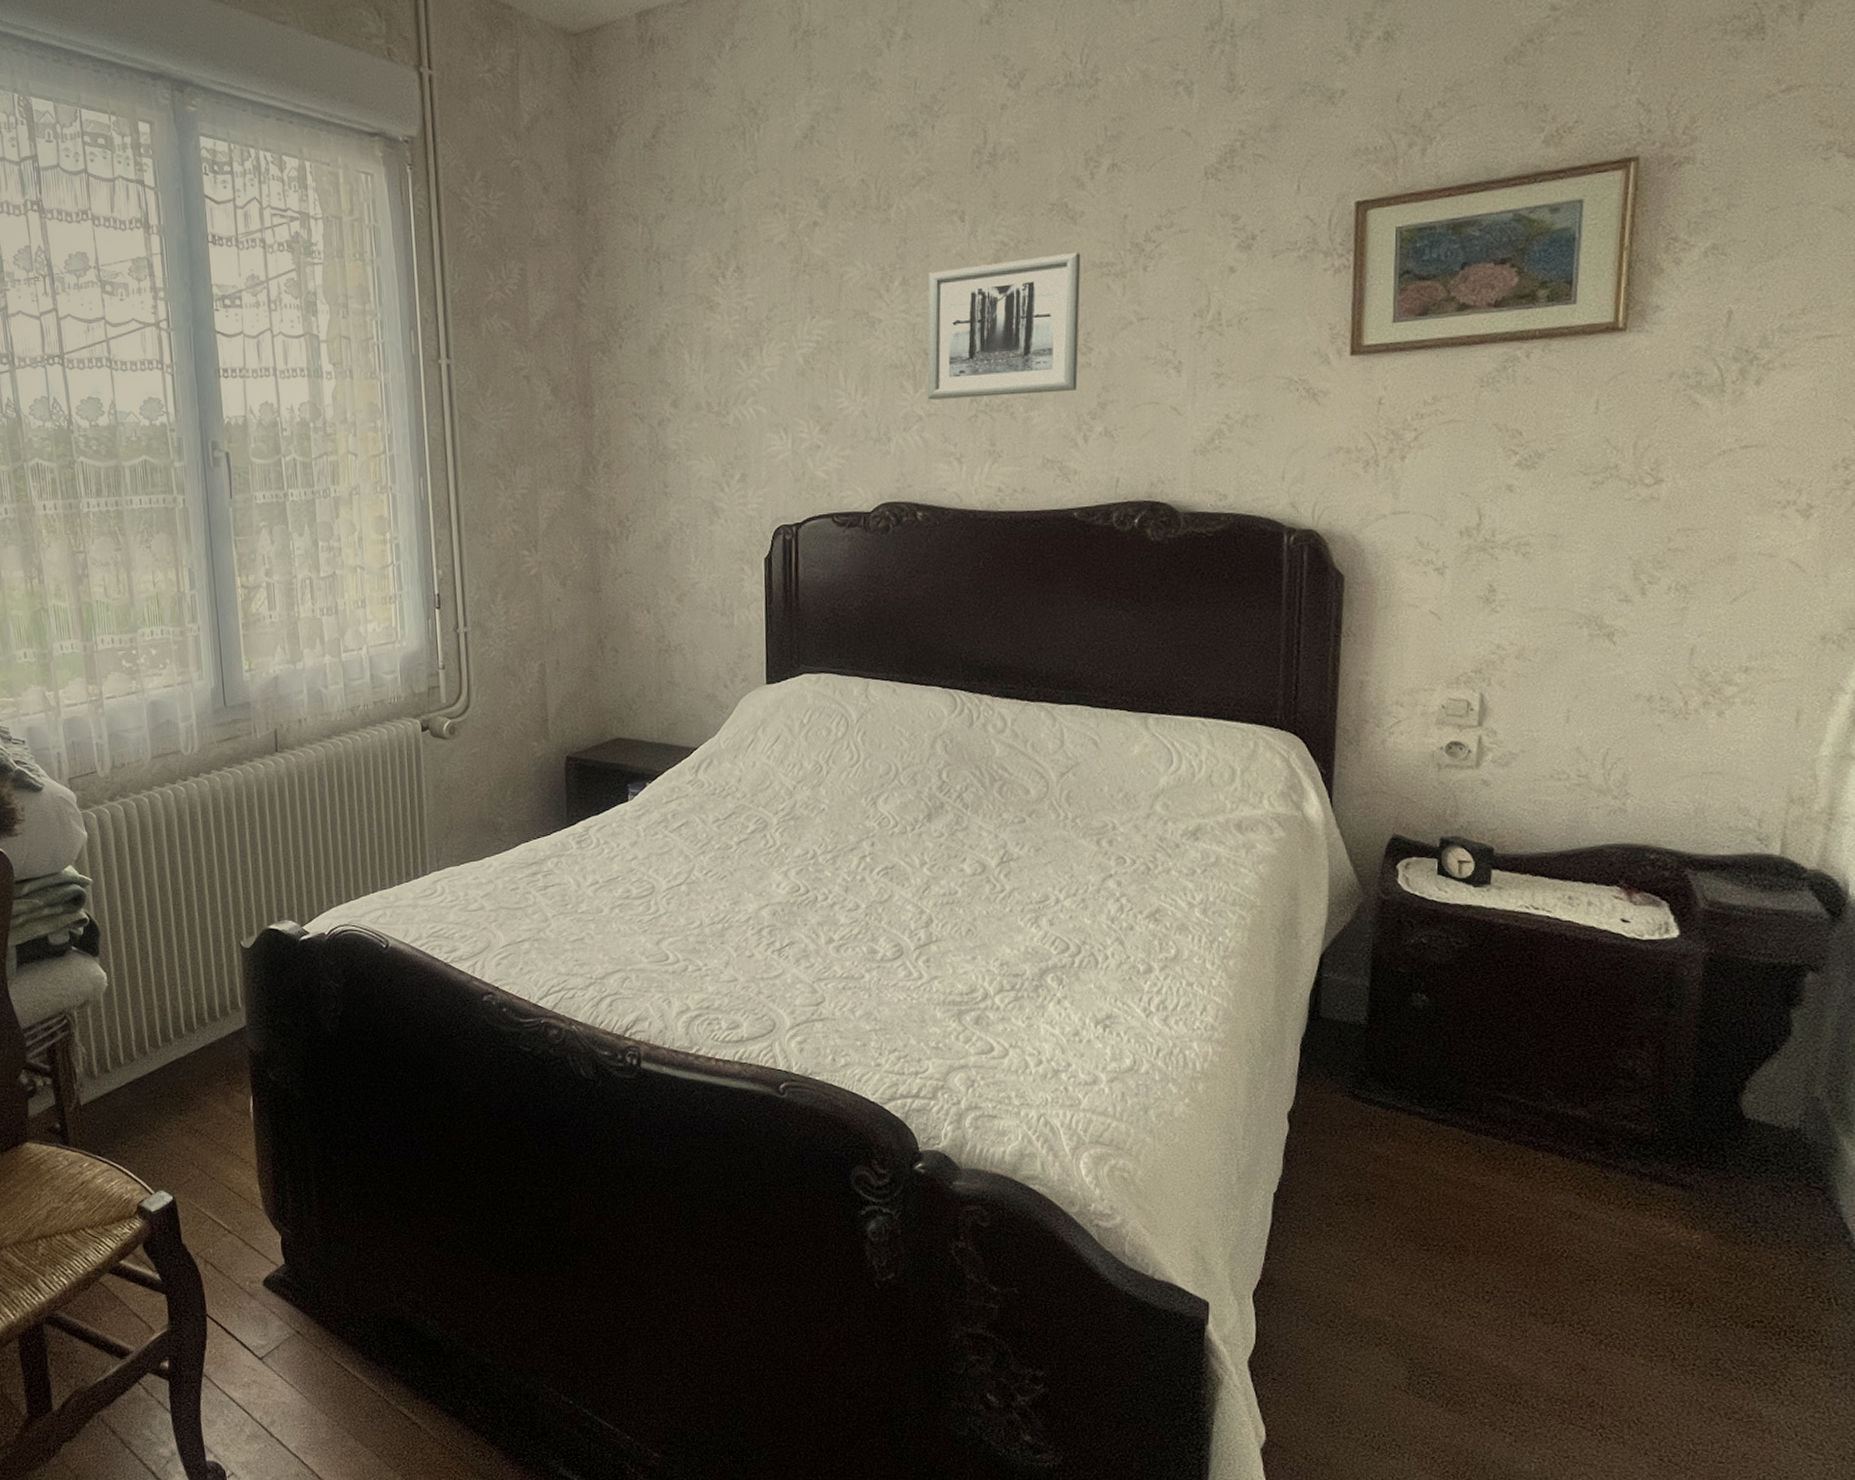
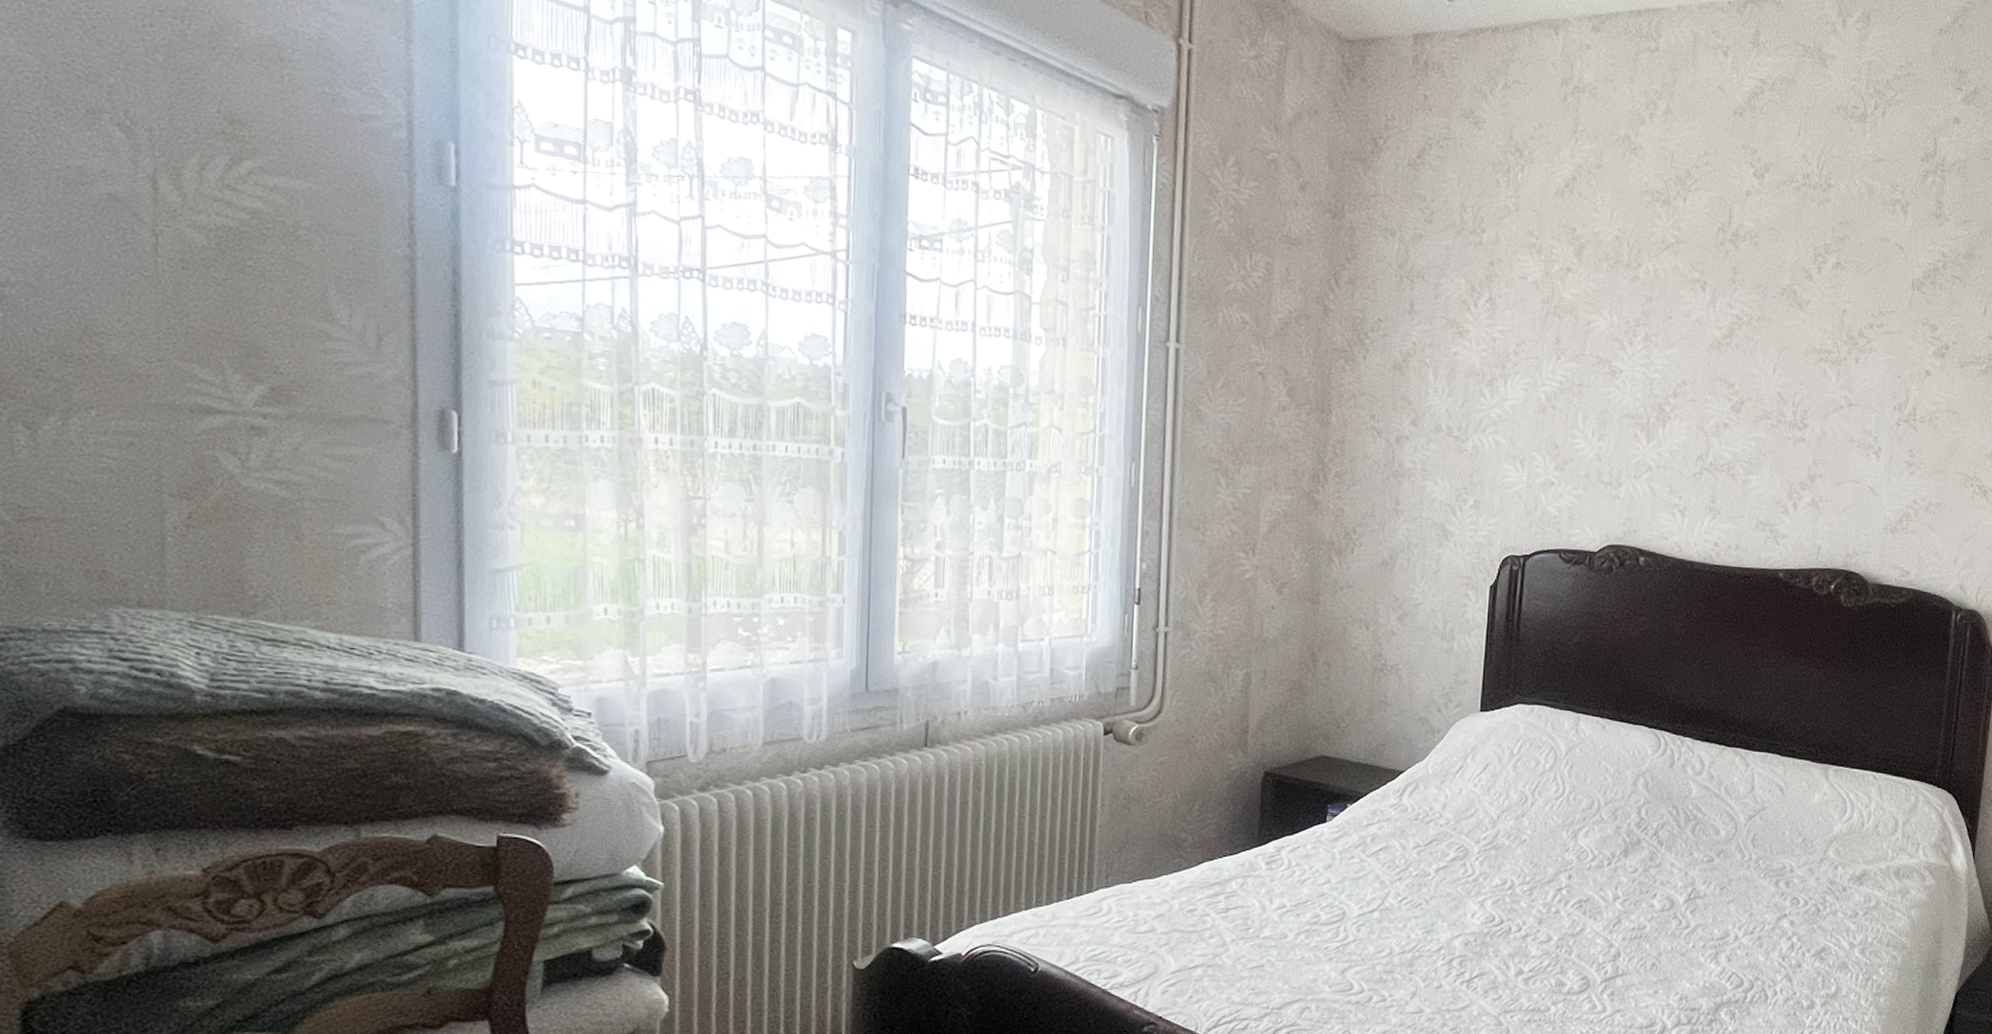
wall art: present [927,252,1081,400] -> none [1659,333,1804,461]

